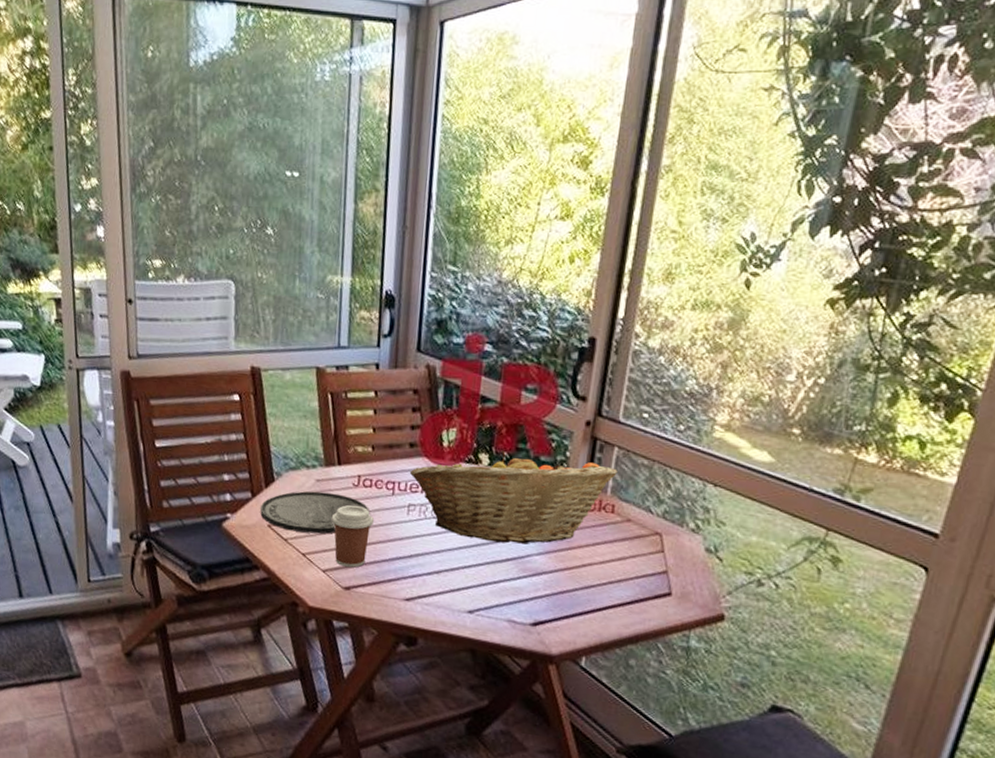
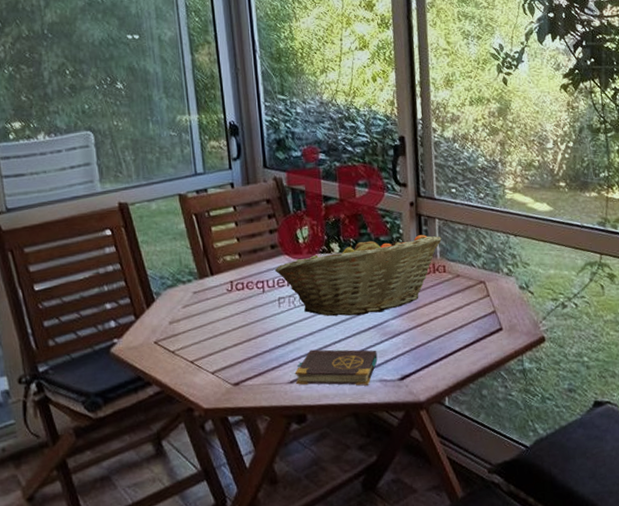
plate: present [260,491,370,534] -> none [145,301,246,343]
coffee cup: present [331,505,374,568] -> none [212,307,250,365]
book: none [411,569,511,623] -> present [294,349,378,386]

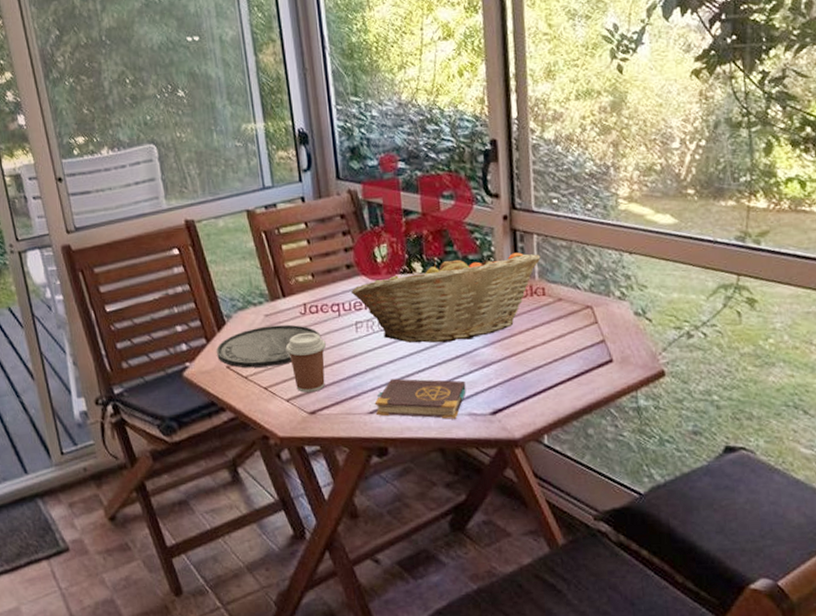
plate: none [145,301,246,343] -> present [217,324,321,368]
coffee cup: none [212,307,250,365] -> present [285,332,326,392]

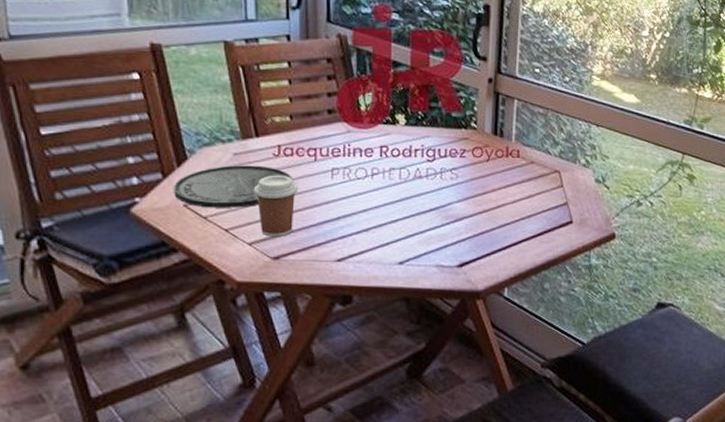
fruit basket: present [350,252,541,343] -> none [330,110,519,195]
book: present [374,378,466,419] -> none [343,227,436,270]

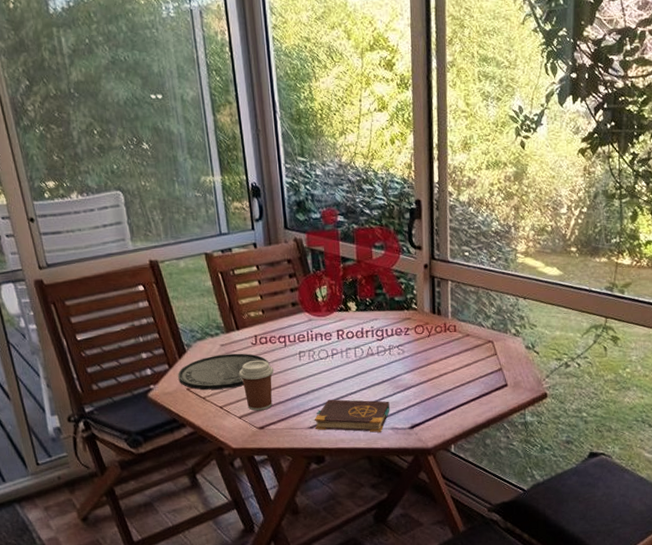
book: none [343,227,436,270] -> present [314,399,390,433]

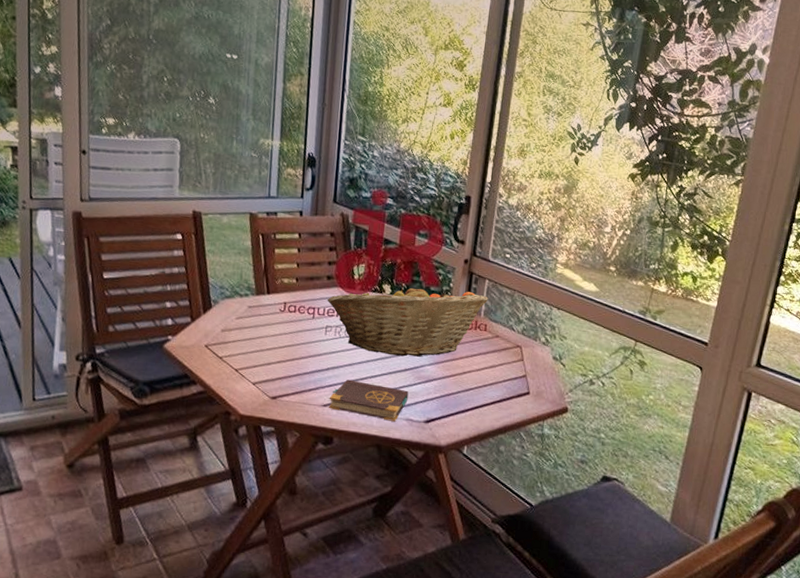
plate: present [178,353,270,390] -> none [198,316,294,352]
coffee cup: present [238,360,274,411] -> none [260,327,297,380]
fruit basket: none [295,296,454,370] -> present [327,282,489,357]

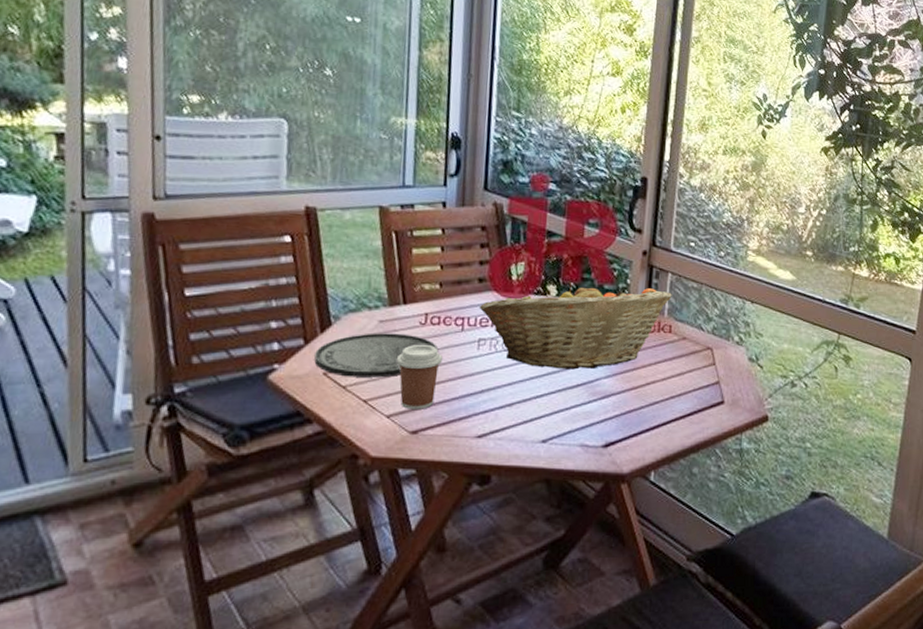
plate: none [198,316,294,352] -> present [314,333,439,378]
coffee cup: none [260,327,297,380] -> present [396,344,442,409]
book: present [328,379,409,422] -> none [483,402,582,449]

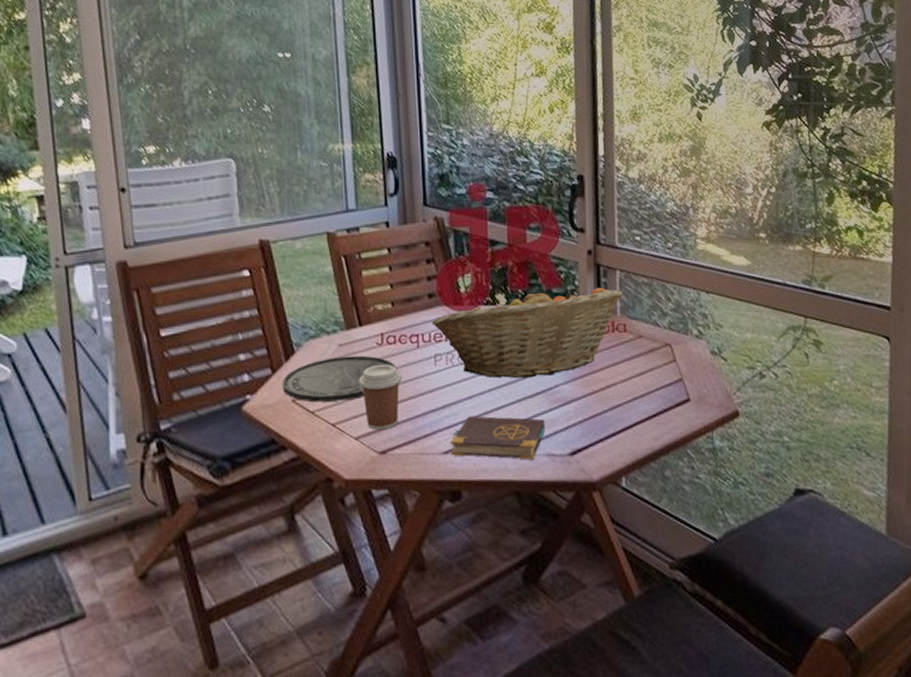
book: none [483,402,582,449] -> present [450,416,545,460]

